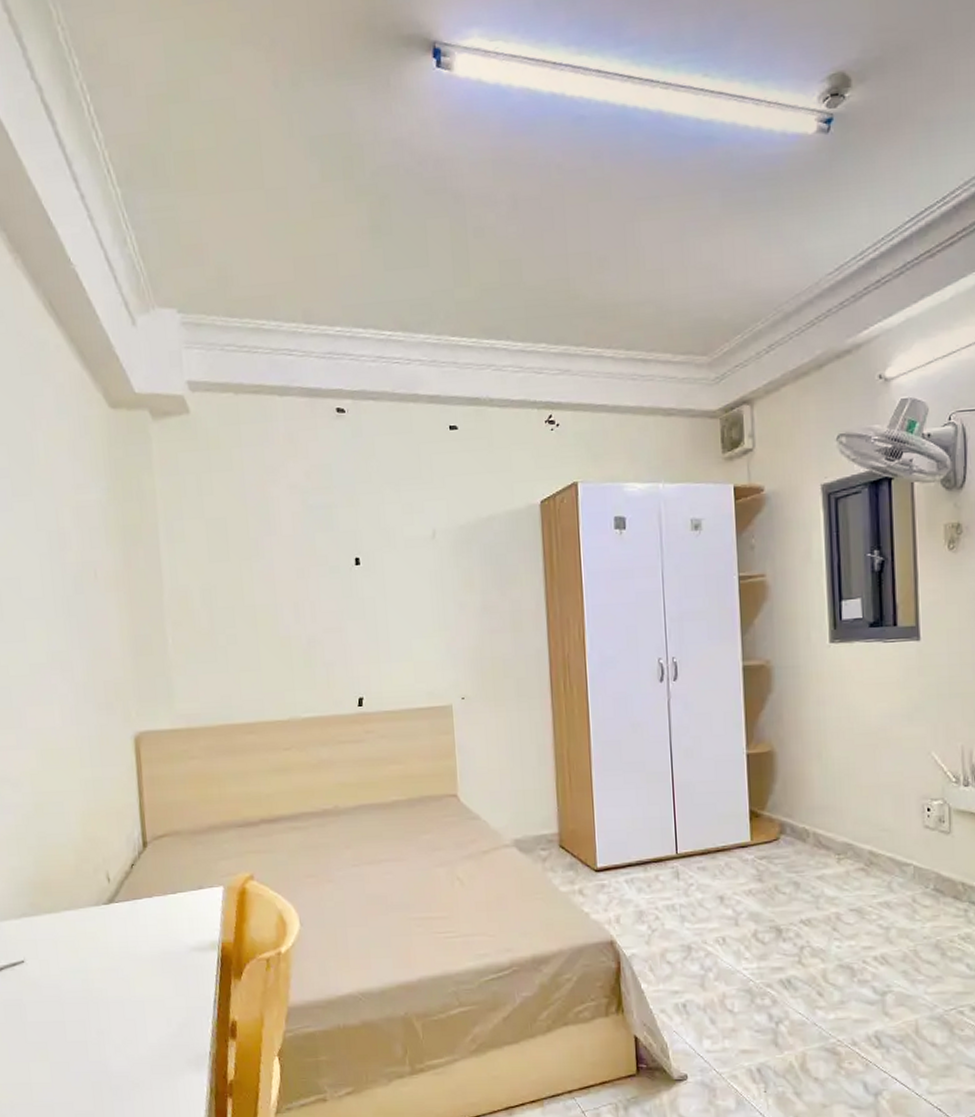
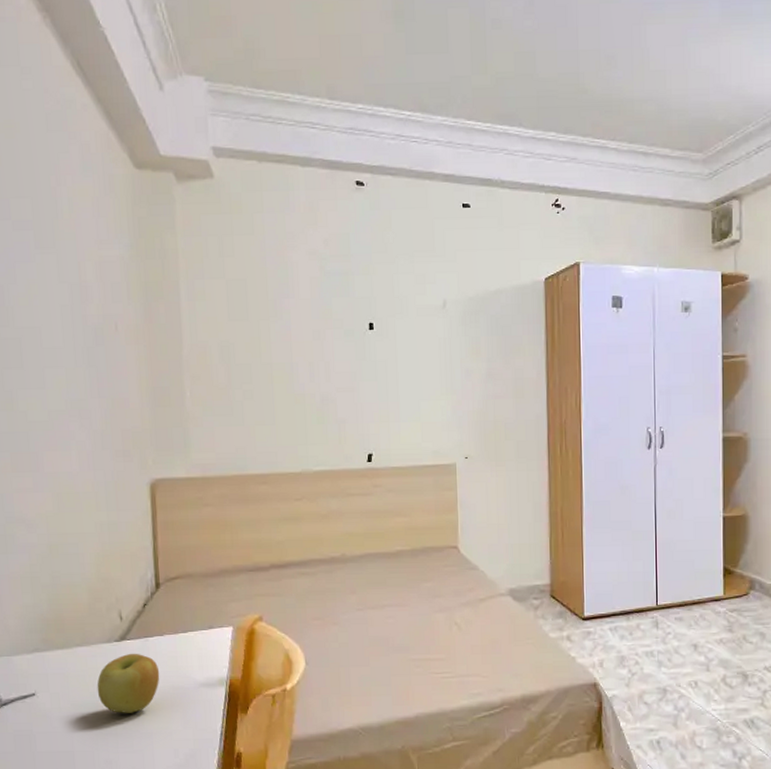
apple: none [86,916,150,981] -> present [97,653,160,713]

